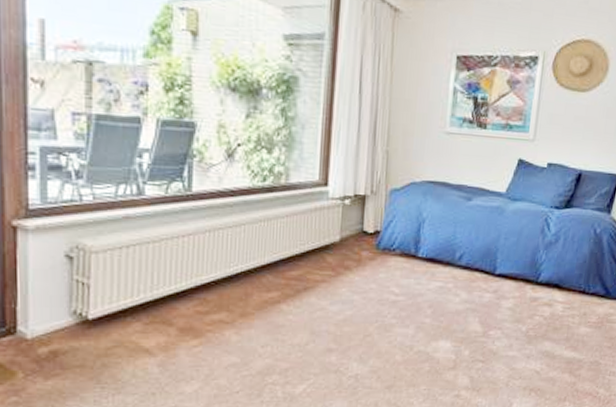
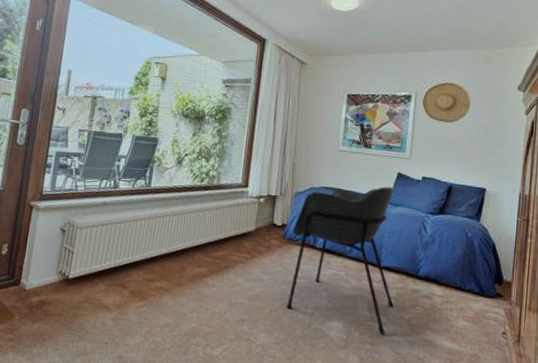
armchair: none [384,177,513,350] -> present [287,186,394,335]

